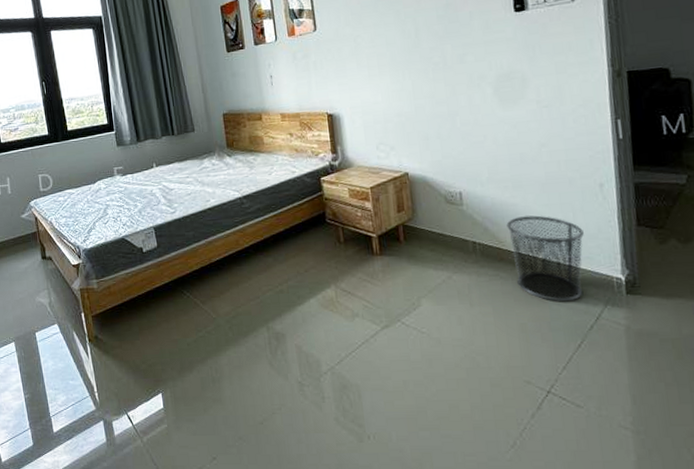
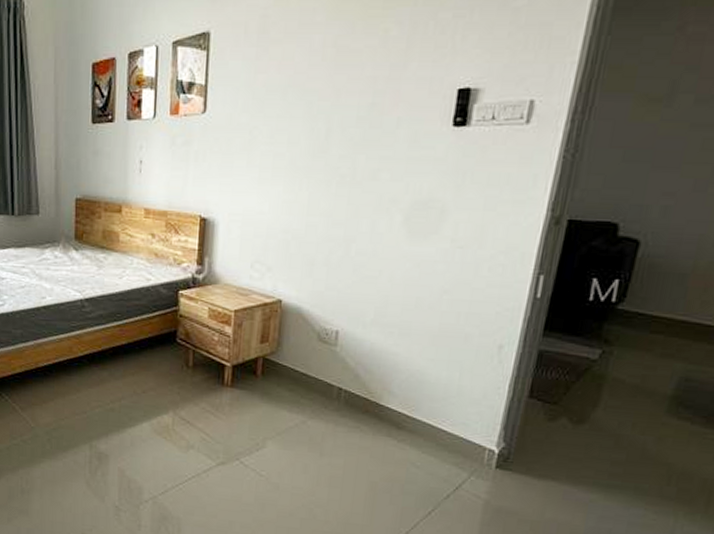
waste bin: present [506,215,584,302] -> none [378,368,467,467]

